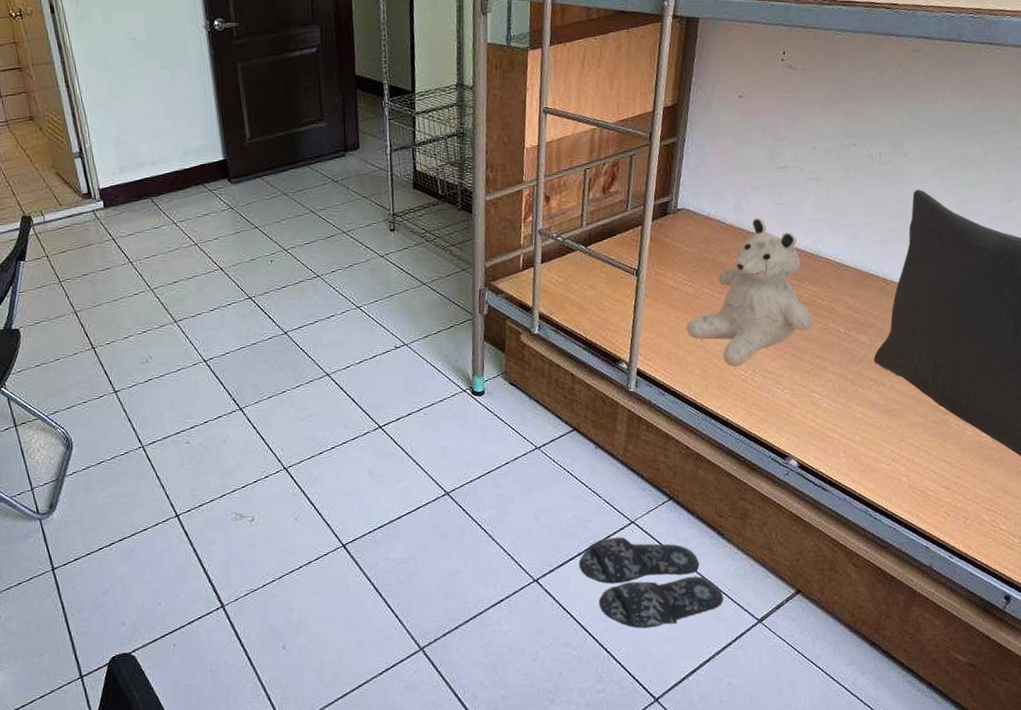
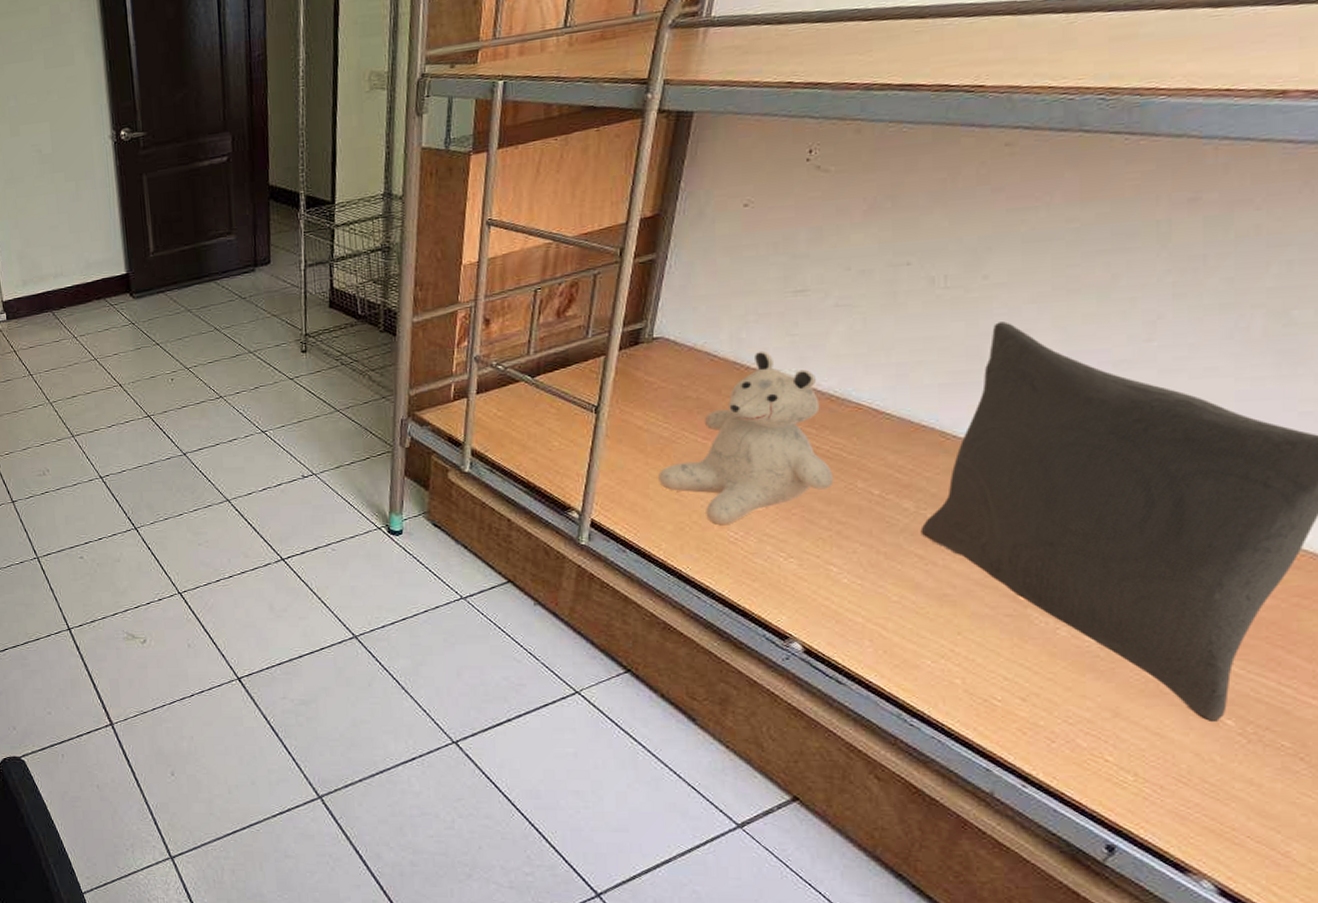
slippers: present [579,536,723,629] -> none [509,707,691,814]

